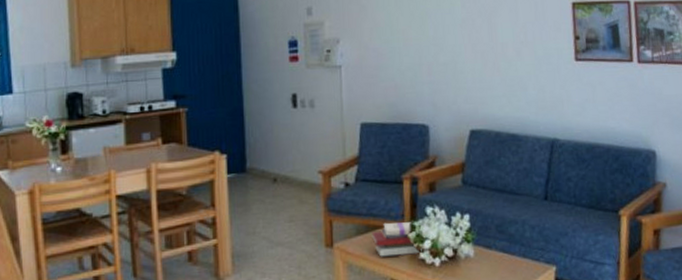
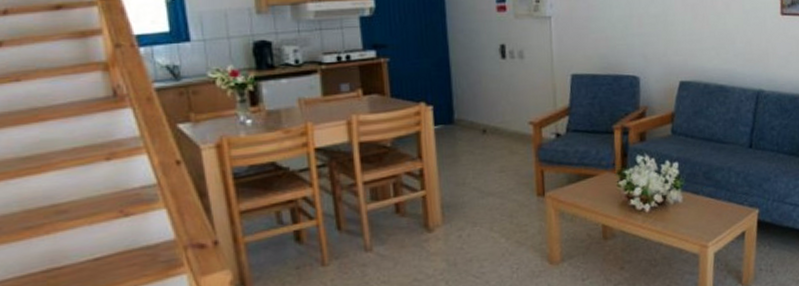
books: present [371,222,422,257] -> none [583,170,633,205]

